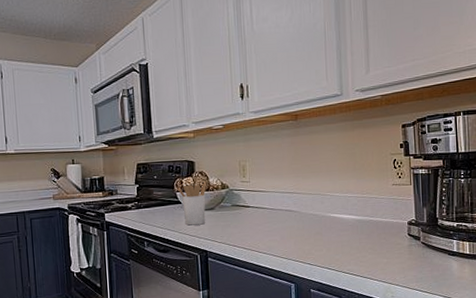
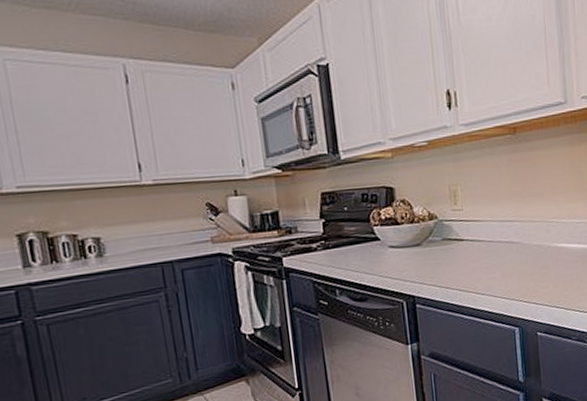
utensil holder: present [177,181,207,226] -> none [374,211,411,267]

